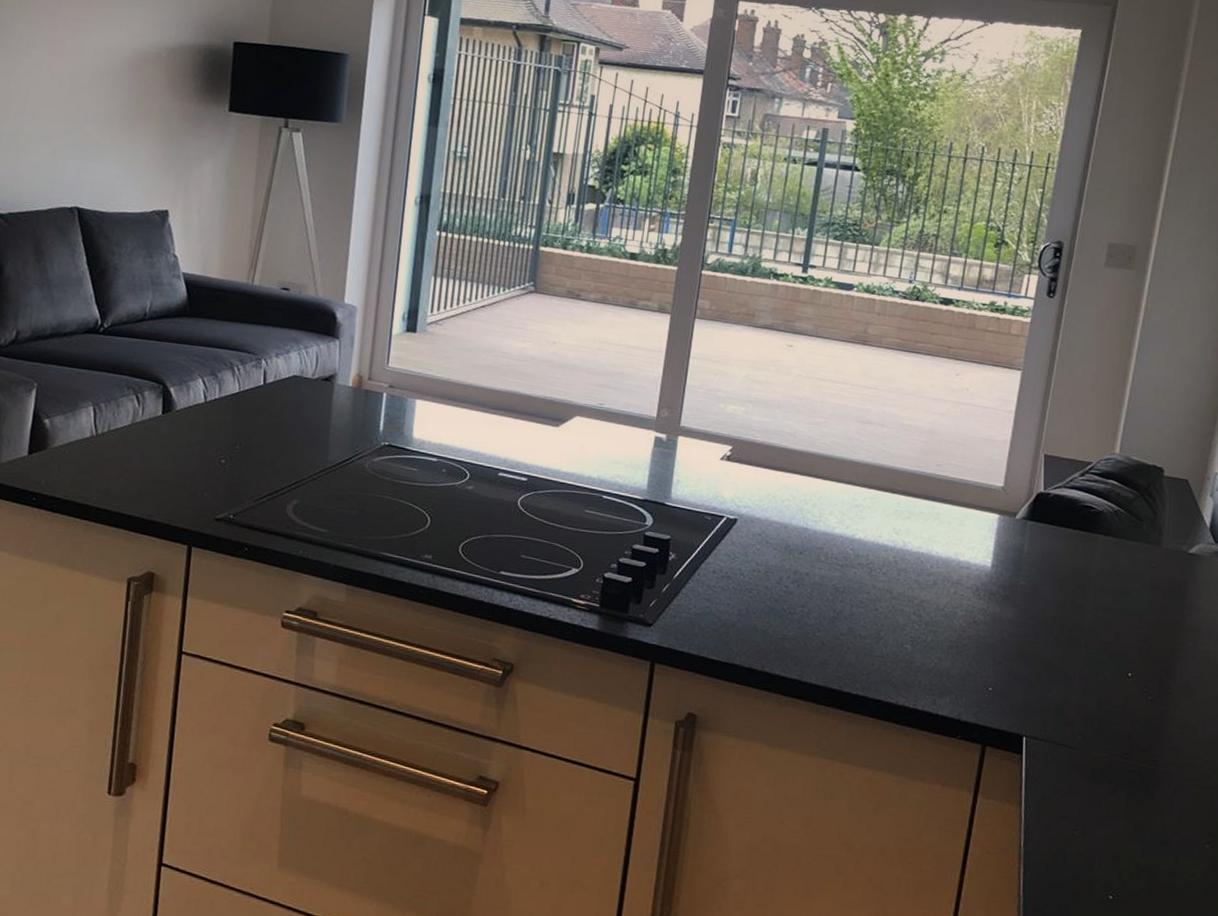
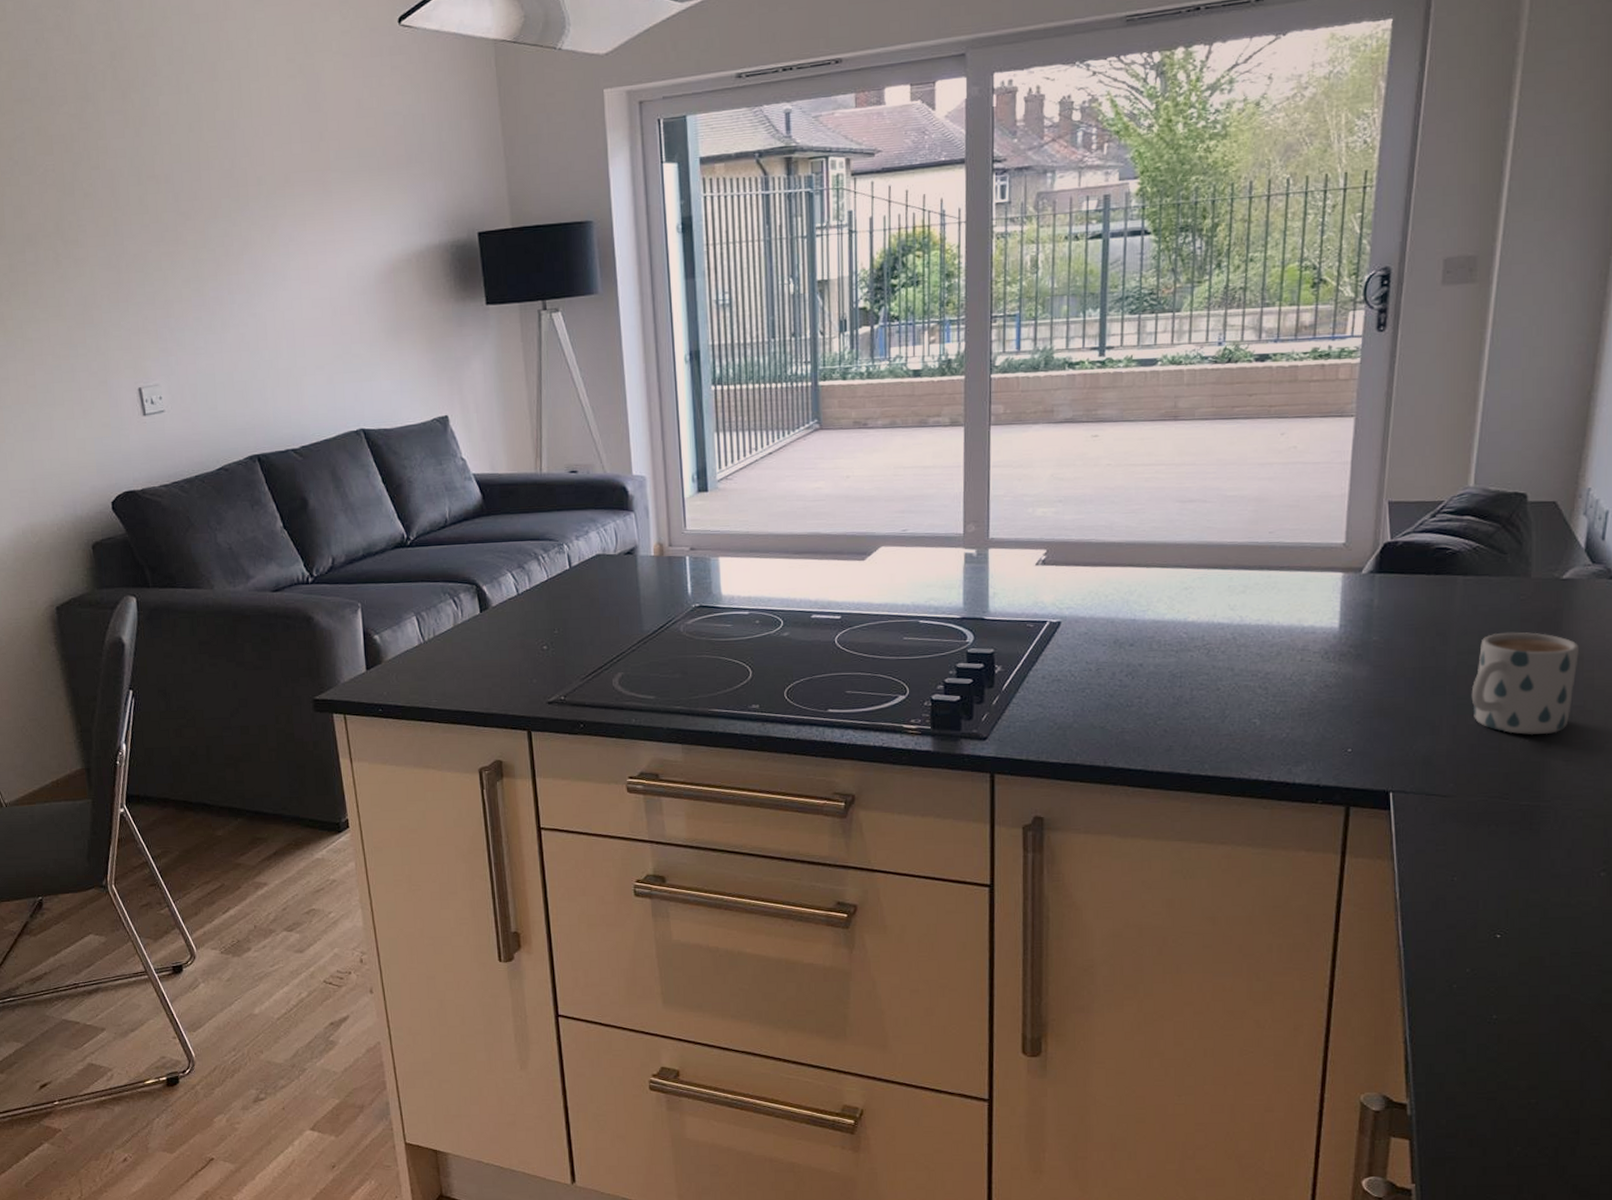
mug: none [1103,595,1199,700] -> present [1471,632,1579,735]

